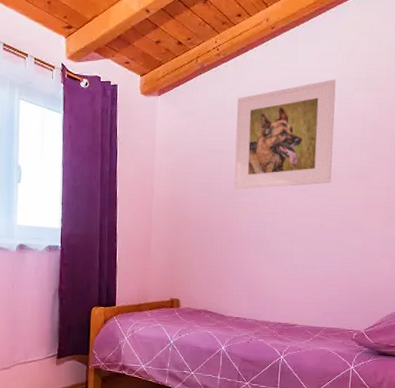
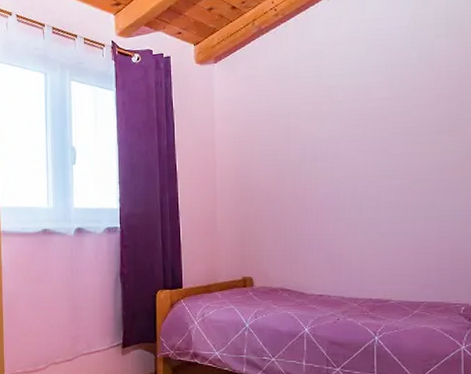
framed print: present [234,79,337,190] -> none [301,27,417,155]

